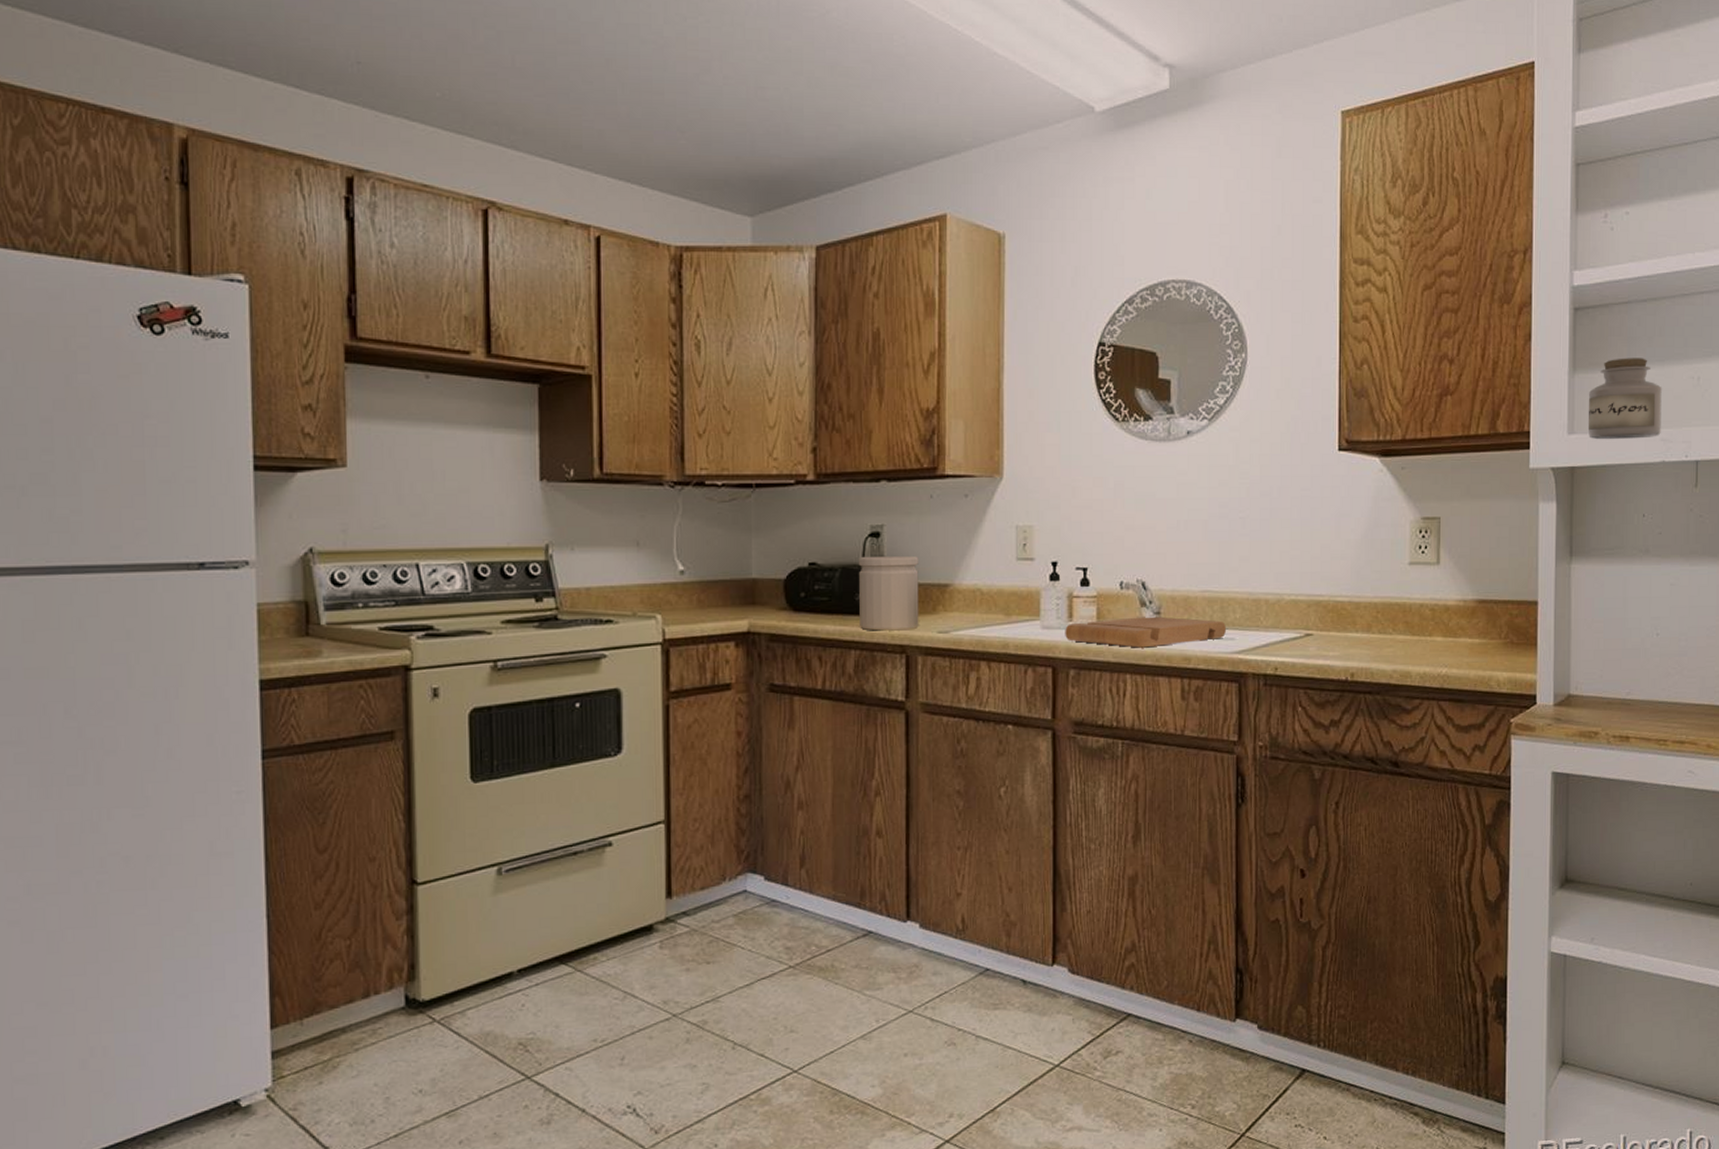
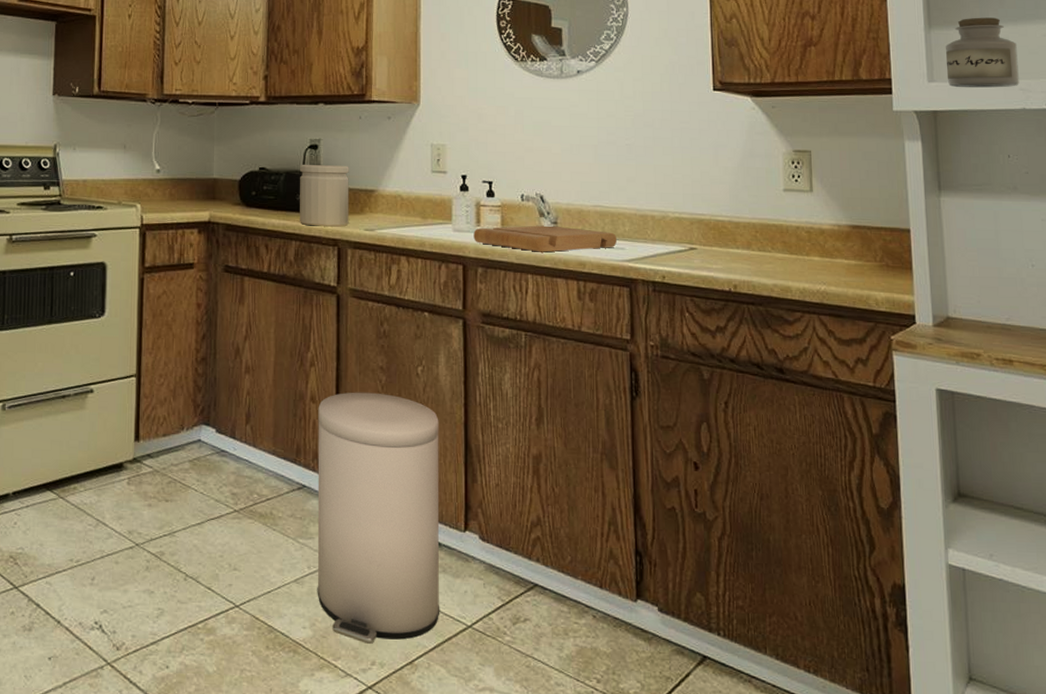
pedal bin: none [885,820,1025,1097] -> present [317,392,440,645]

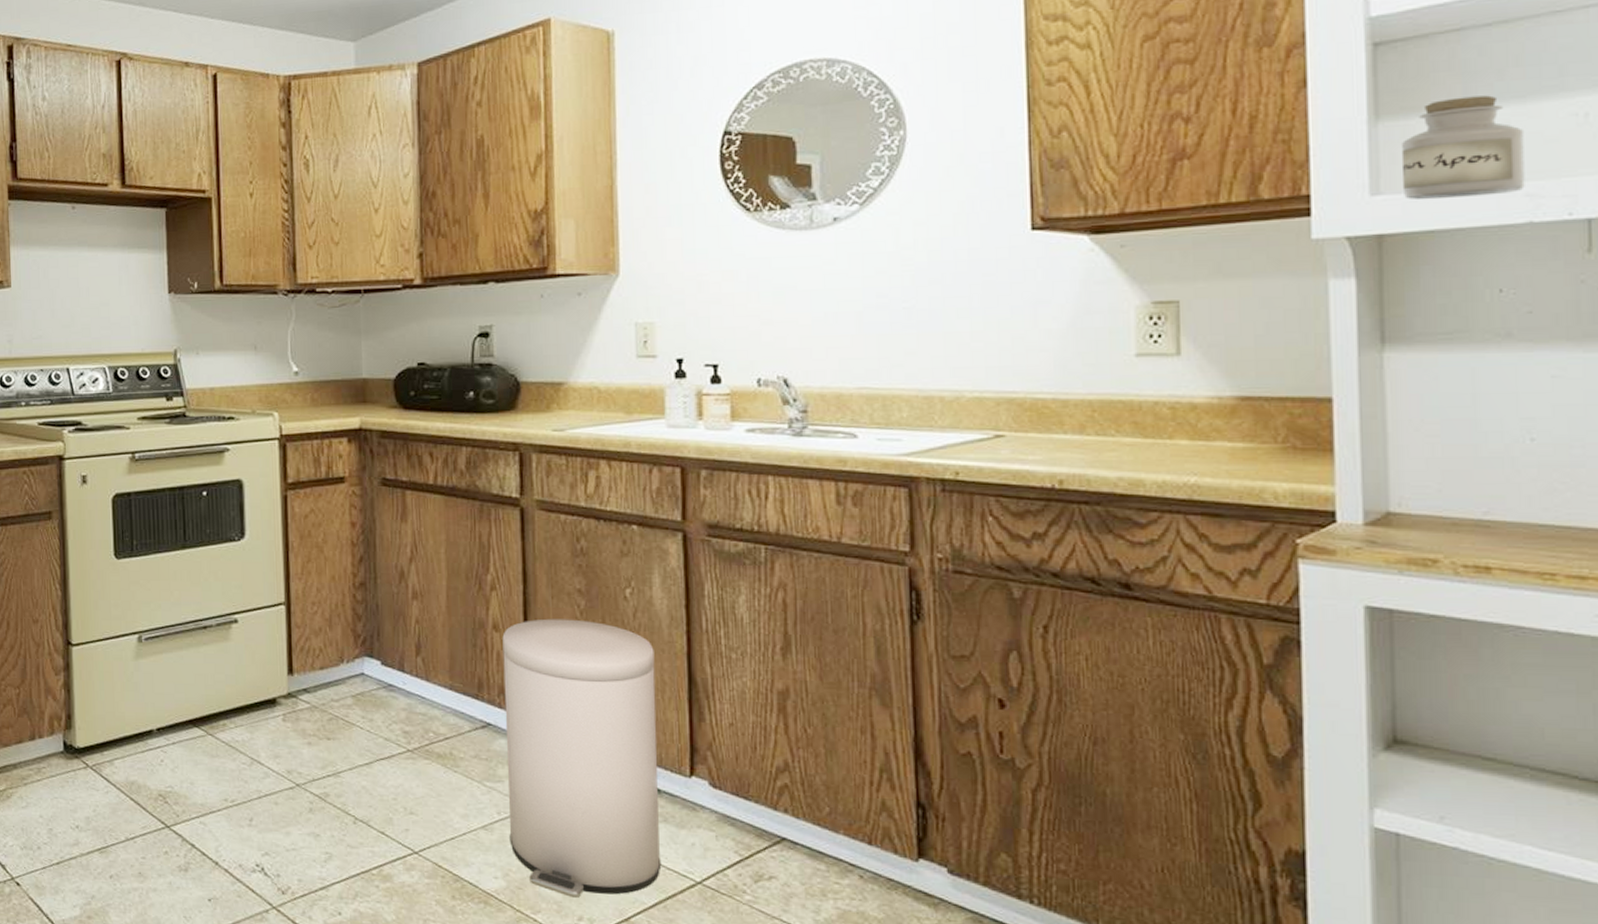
jar: present [299,164,349,227] -> none [467,354,532,429]
cutting board: present [473,225,617,252] -> none [694,415,890,448]

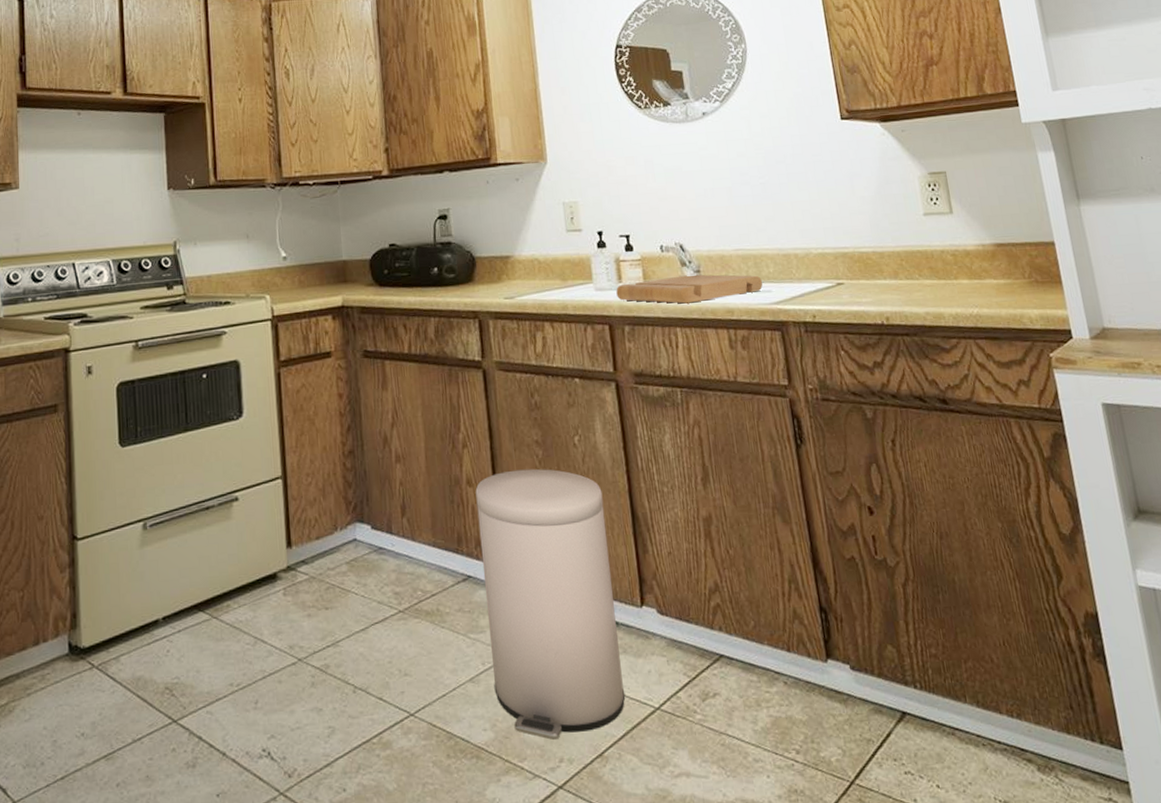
cutting board: none [694,415,890,448] -> present [616,274,763,304]
jar: present [1400,95,1525,201] -> none [1064,19,1142,94]

